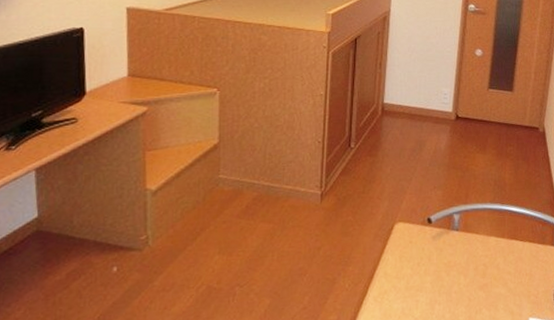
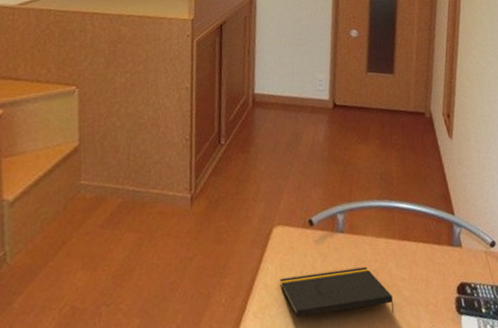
notepad: none [399,261,500,303] -> present [280,266,395,318]

